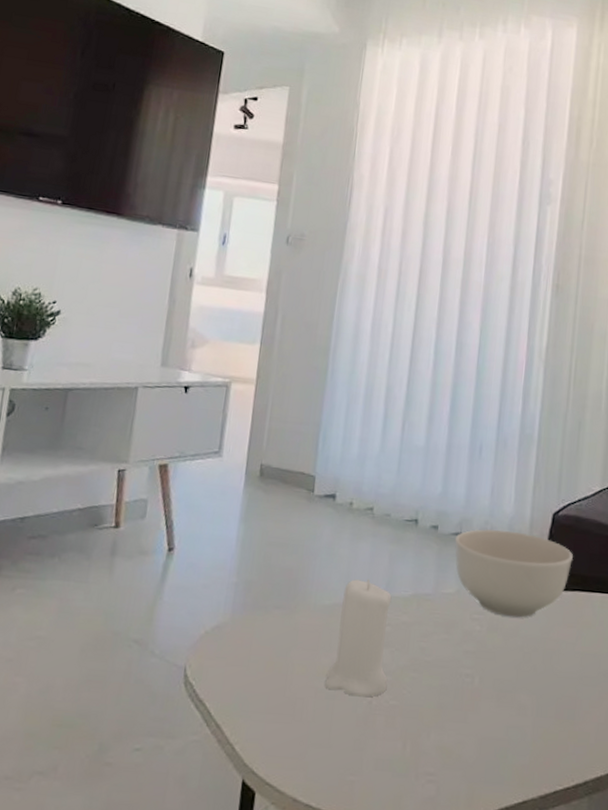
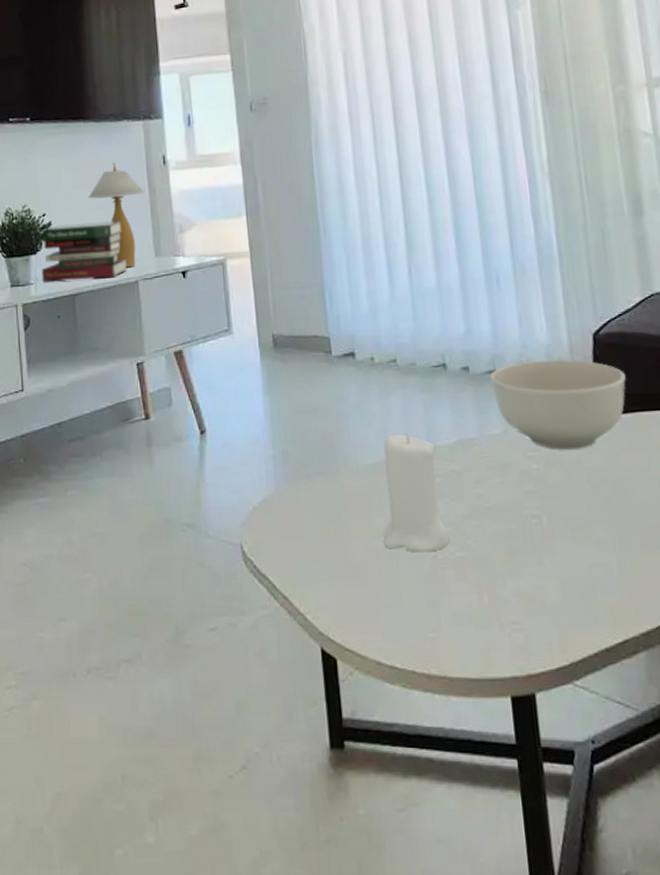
books: none [37,315,134,380] -> present [41,220,128,281]
table lamp: none [105,265,165,373] -> present [88,163,146,268]

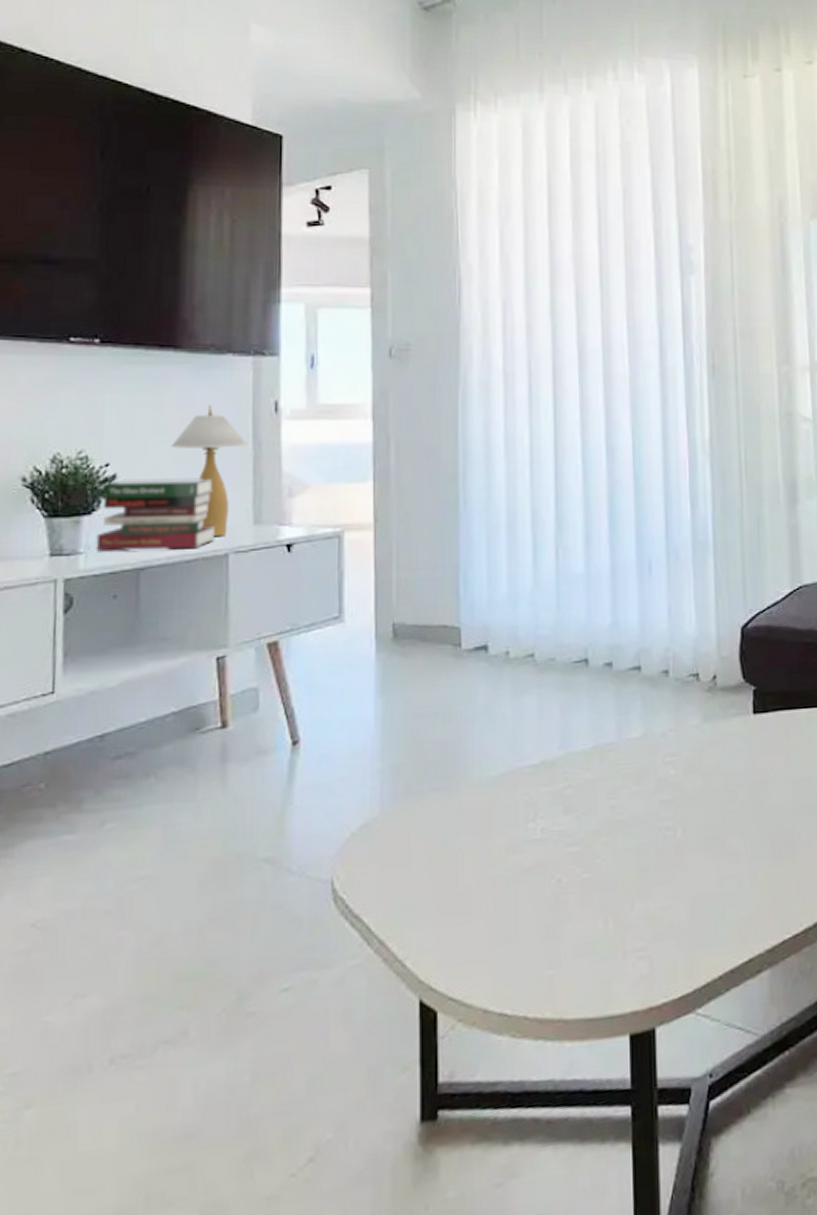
candle: present [383,432,450,553] -> none [504,738,577,877]
bowl: present [489,359,627,450] -> none [633,654,771,753]

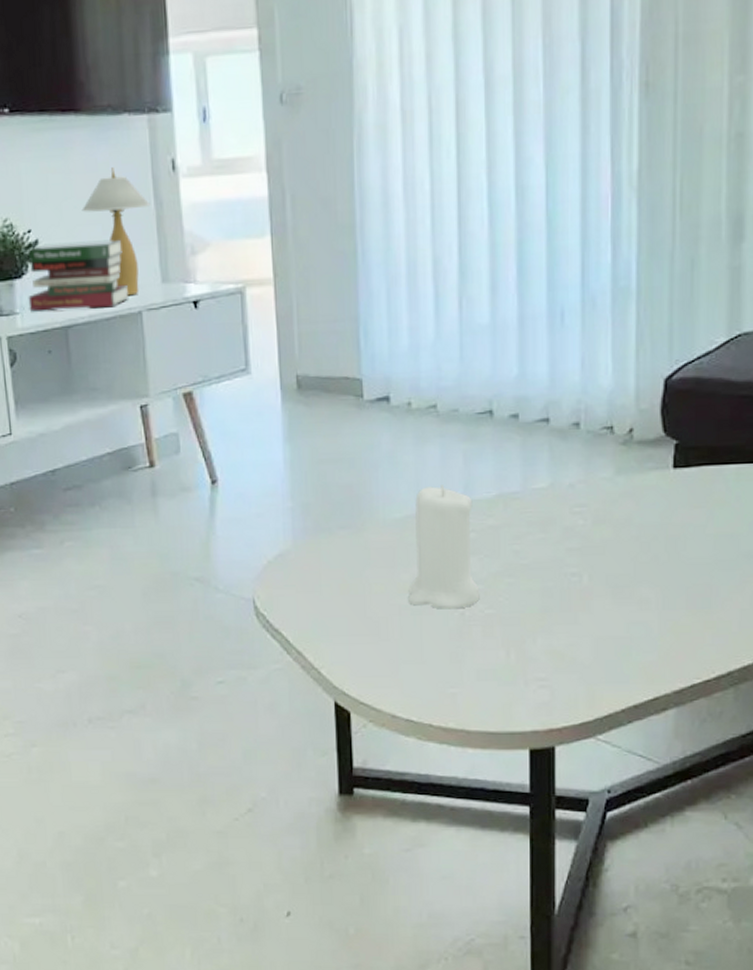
candle: none [504,738,577,877] -> present [408,485,480,610]

